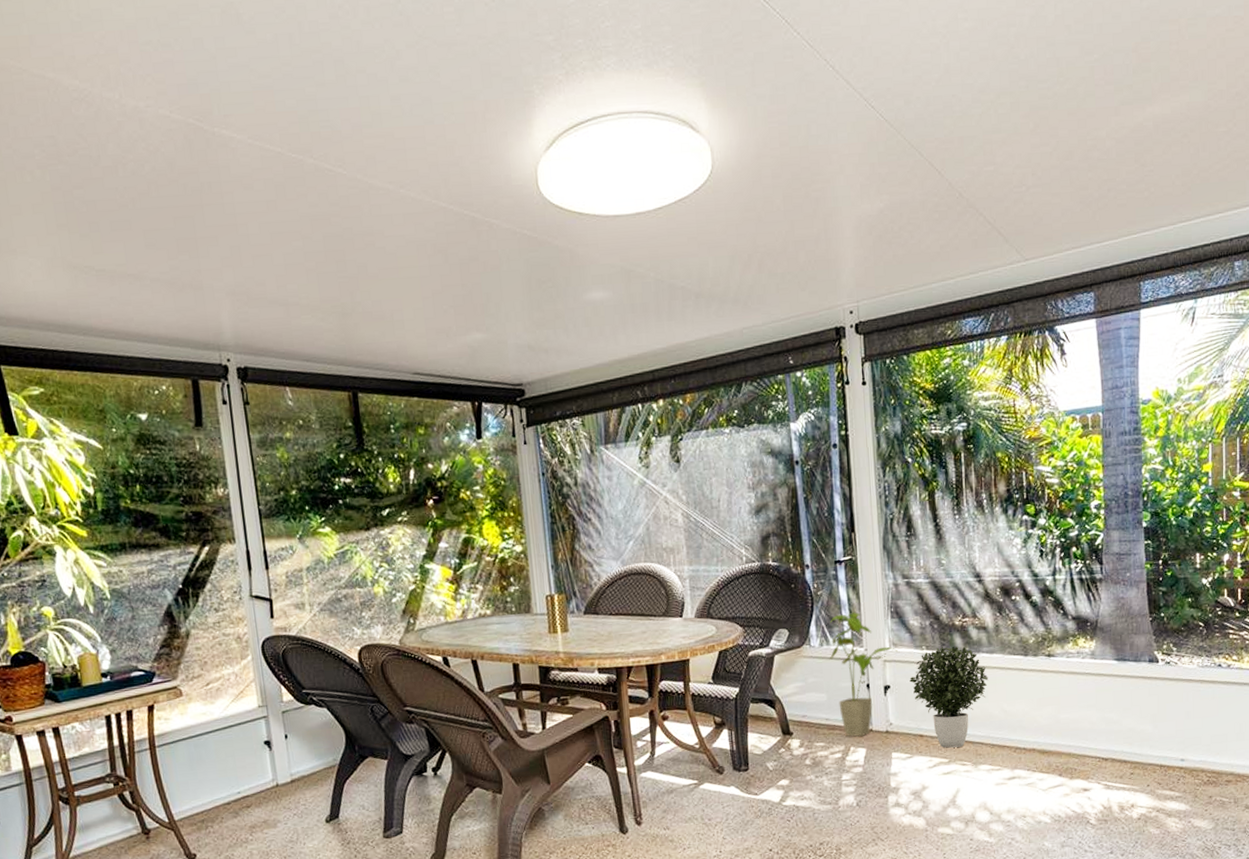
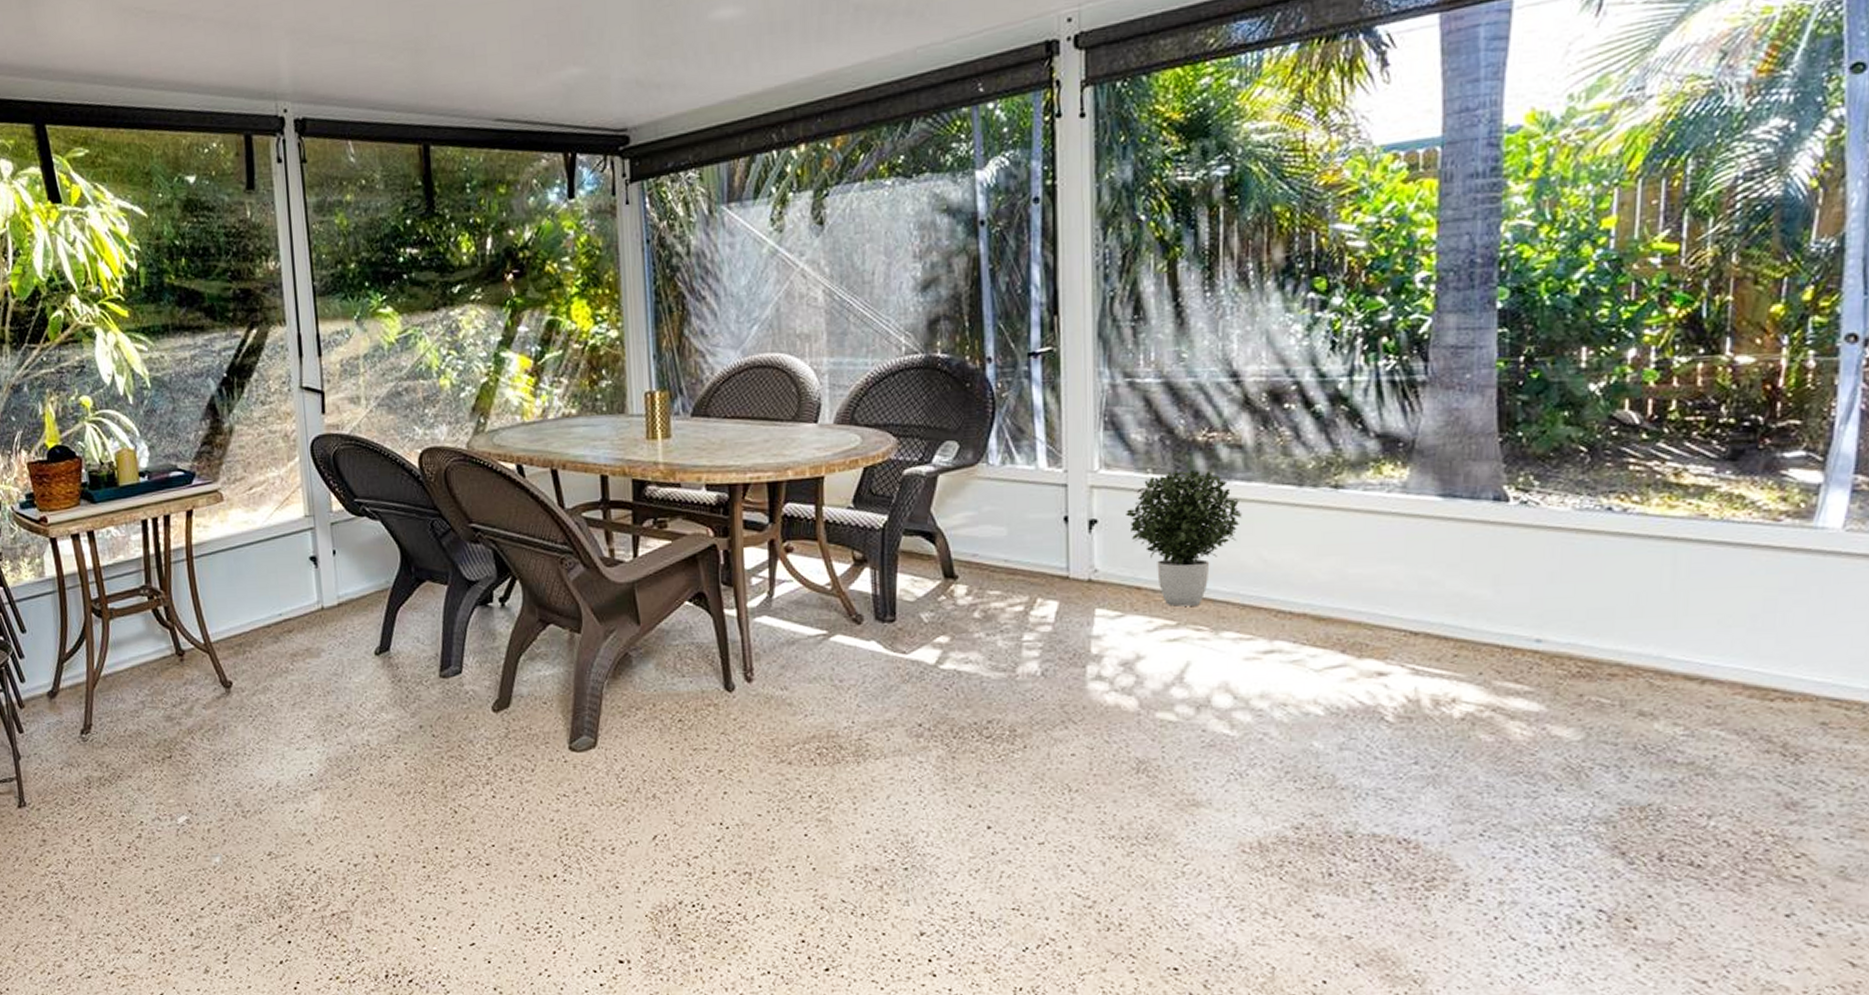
house plant: present [829,612,898,737] -> none [1013,421,1111,585]

